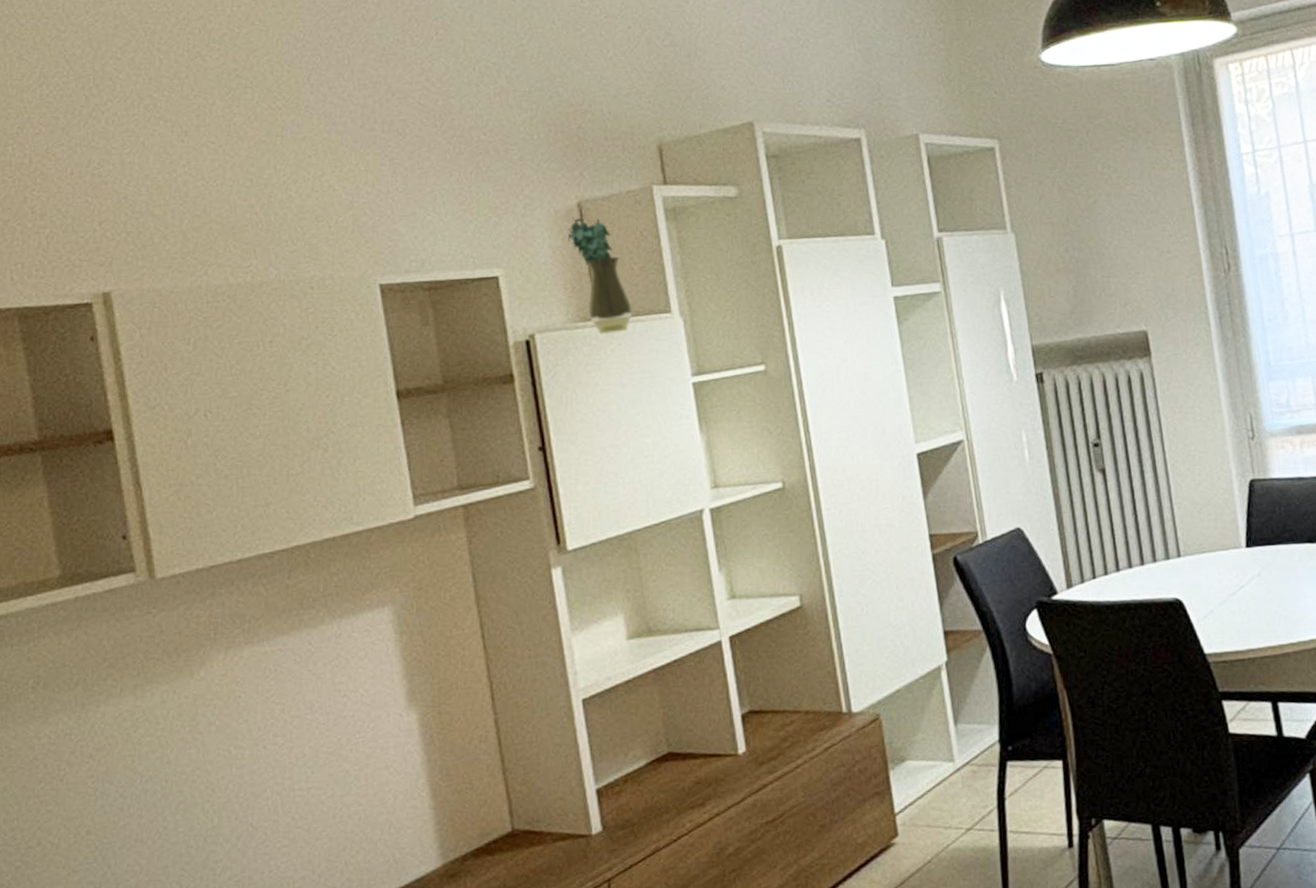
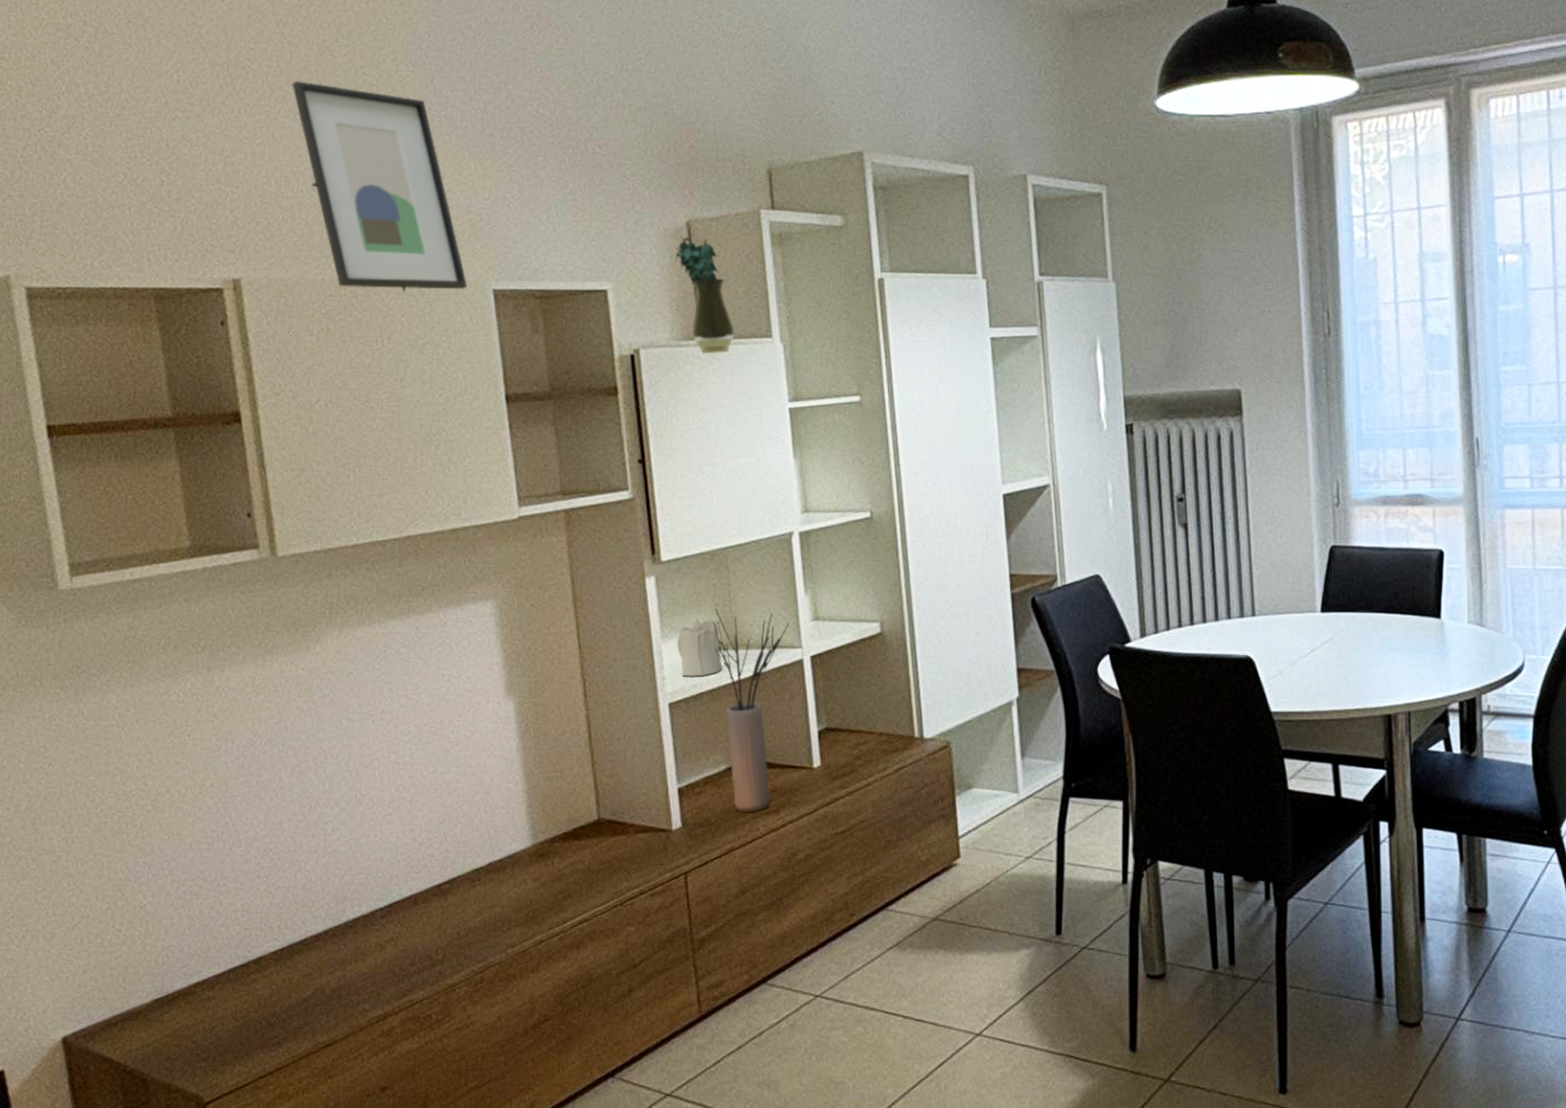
picture frame: none [161,87,353,293] -> present [291,81,468,292]
candle: none [588,607,637,670] -> present [677,618,722,677]
vase: none [624,595,705,809] -> present [713,609,790,813]

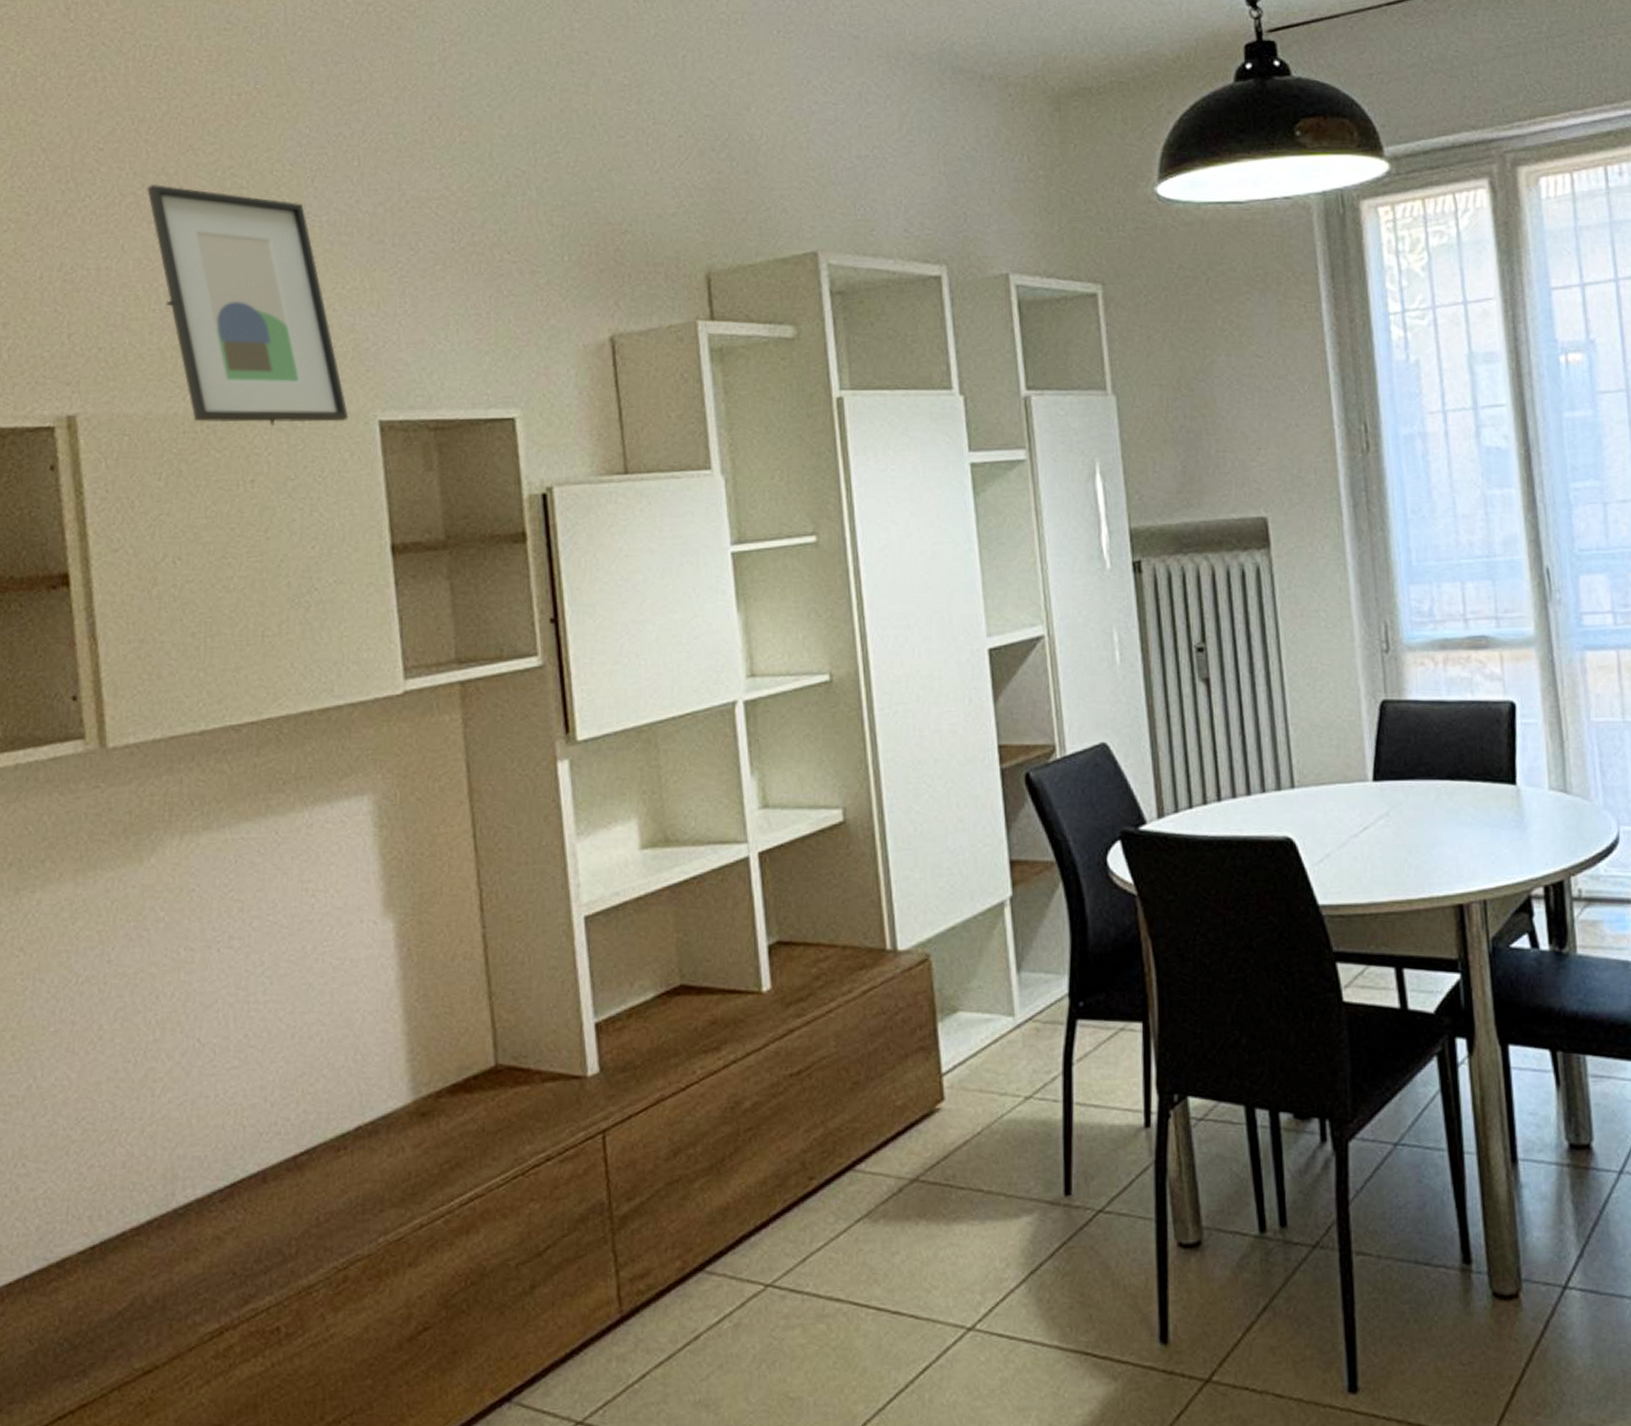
vase: present [675,235,734,355] -> none [596,352,666,491]
candle: present [677,618,722,677] -> none [595,809,651,883]
vase: present [713,609,790,813] -> none [639,797,733,1052]

